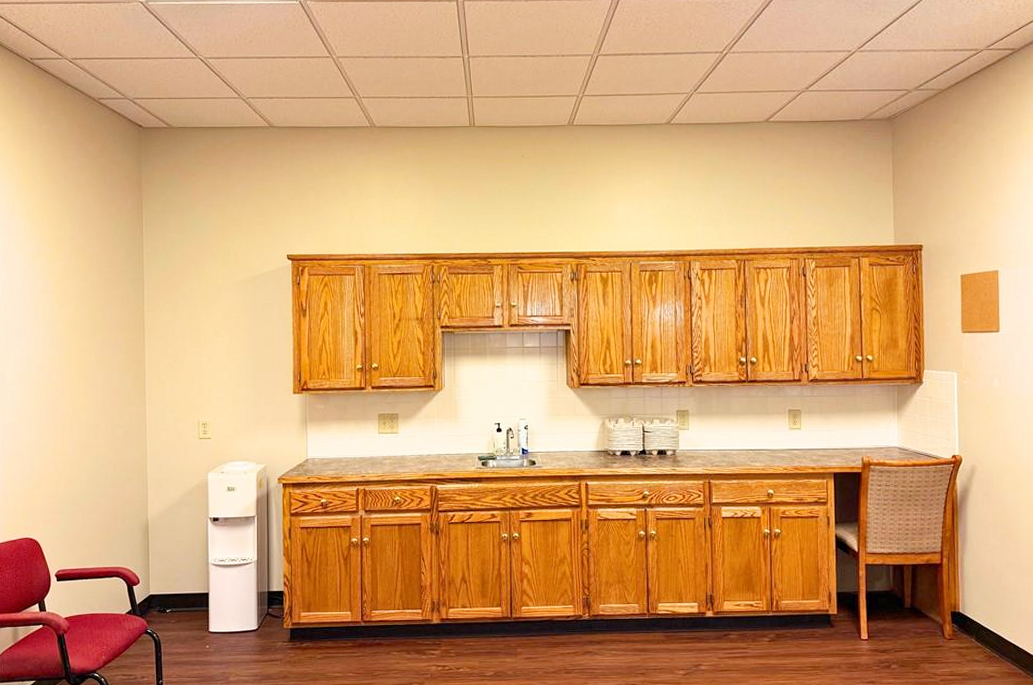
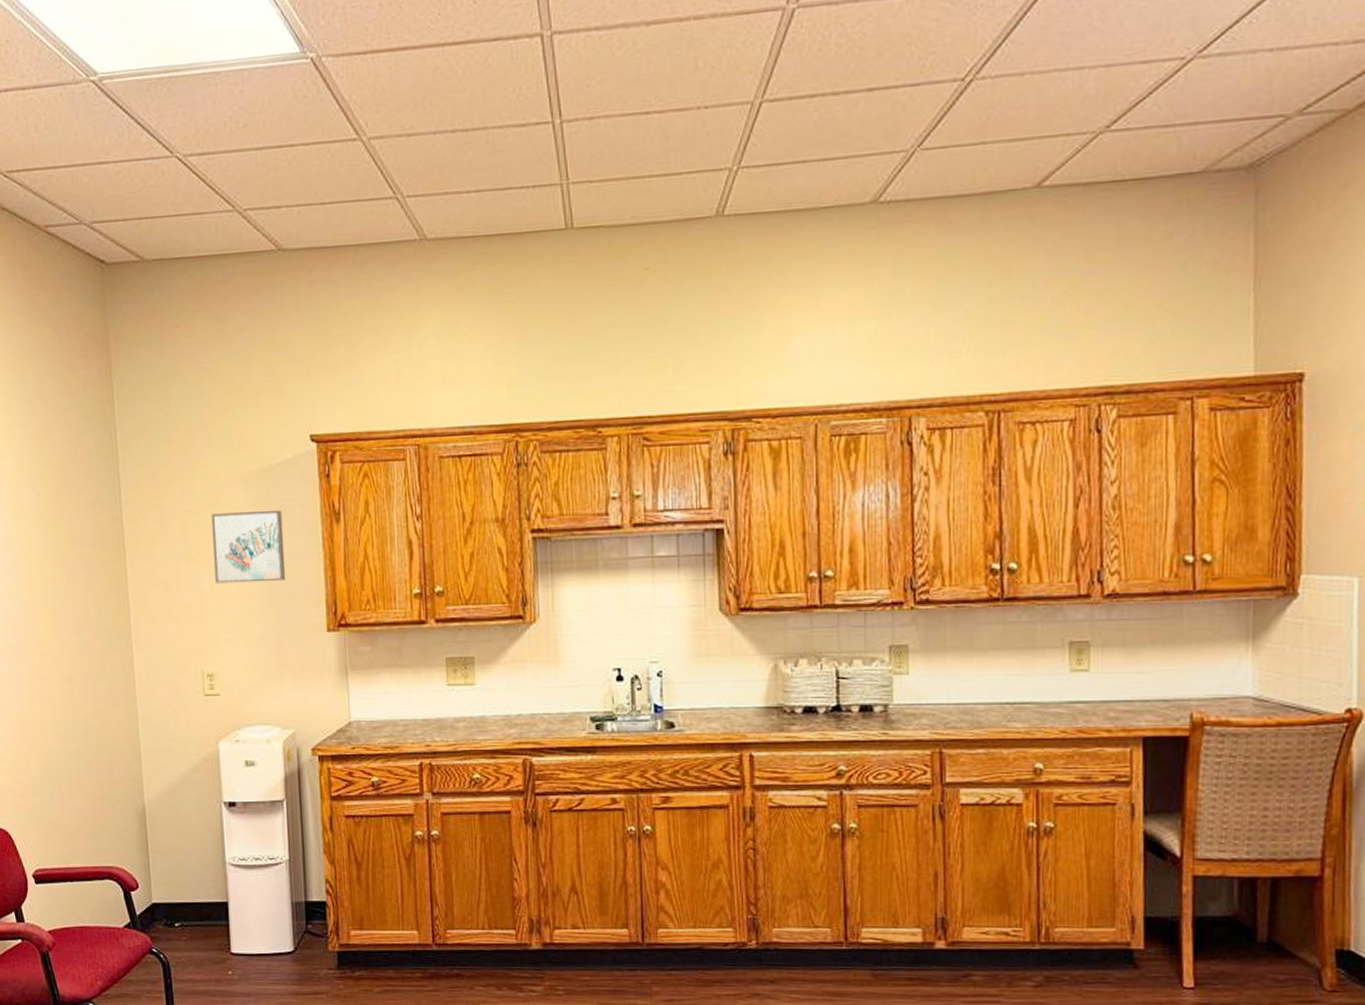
wall art: none [211,306,265,357] -> present [211,509,286,584]

